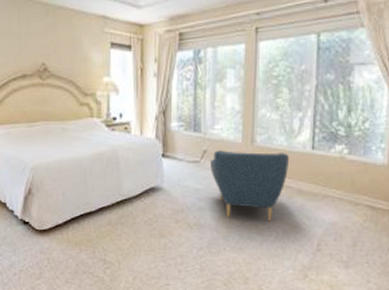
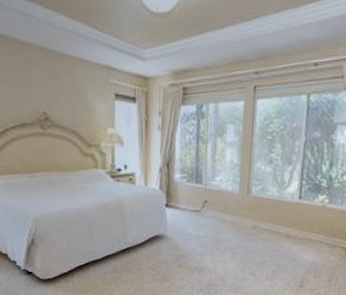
armchair: present [210,150,289,221] -> none [210,200,280,263]

